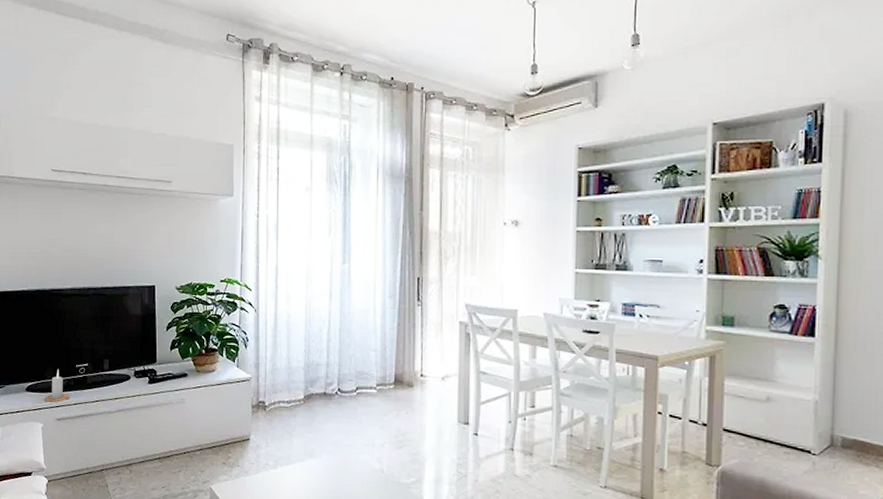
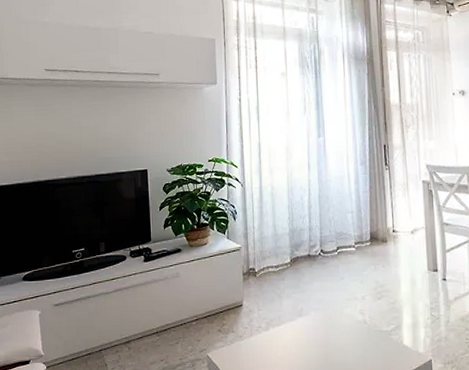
candle: present [45,370,69,403] -> none [42,257,67,290]

